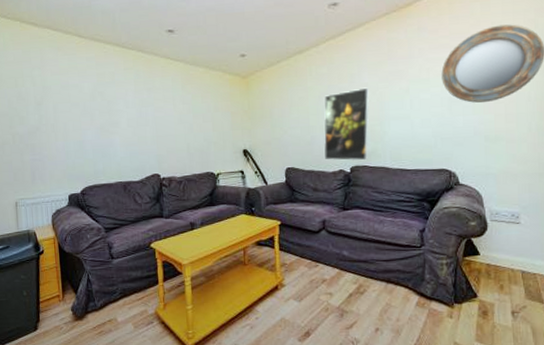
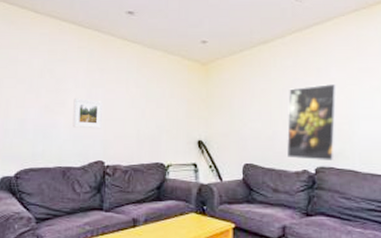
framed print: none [126,118,154,146] -> present [72,98,102,129]

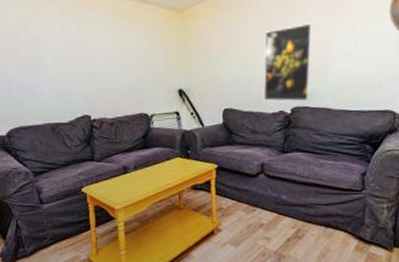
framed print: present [72,98,102,129] -> none [53,55,84,85]

